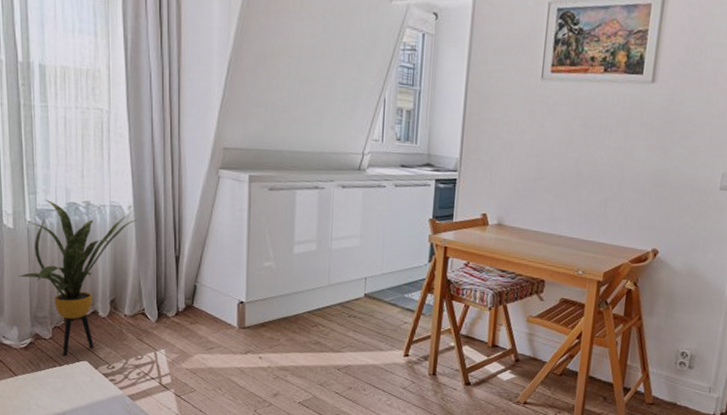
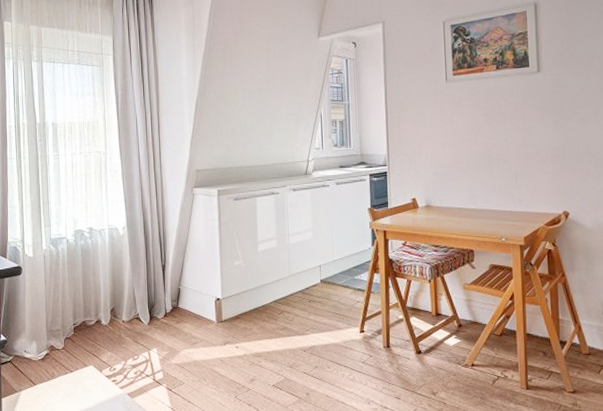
house plant: present [19,200,138,356] -> none [37,230,130,363]

